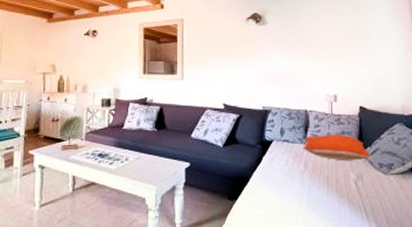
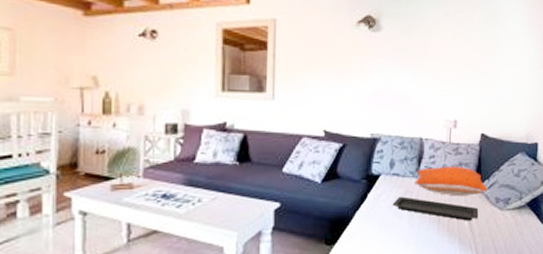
serving tray: none [284,160,365,184] -> present [392,196,479,221]

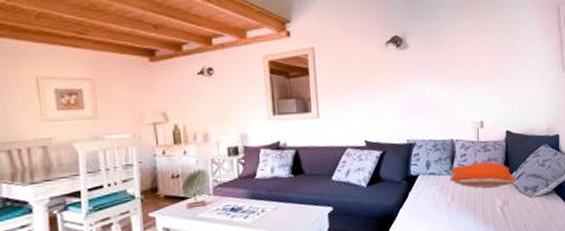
serving tray: present [392,196,479,221] -> none [431,192,510,210]

